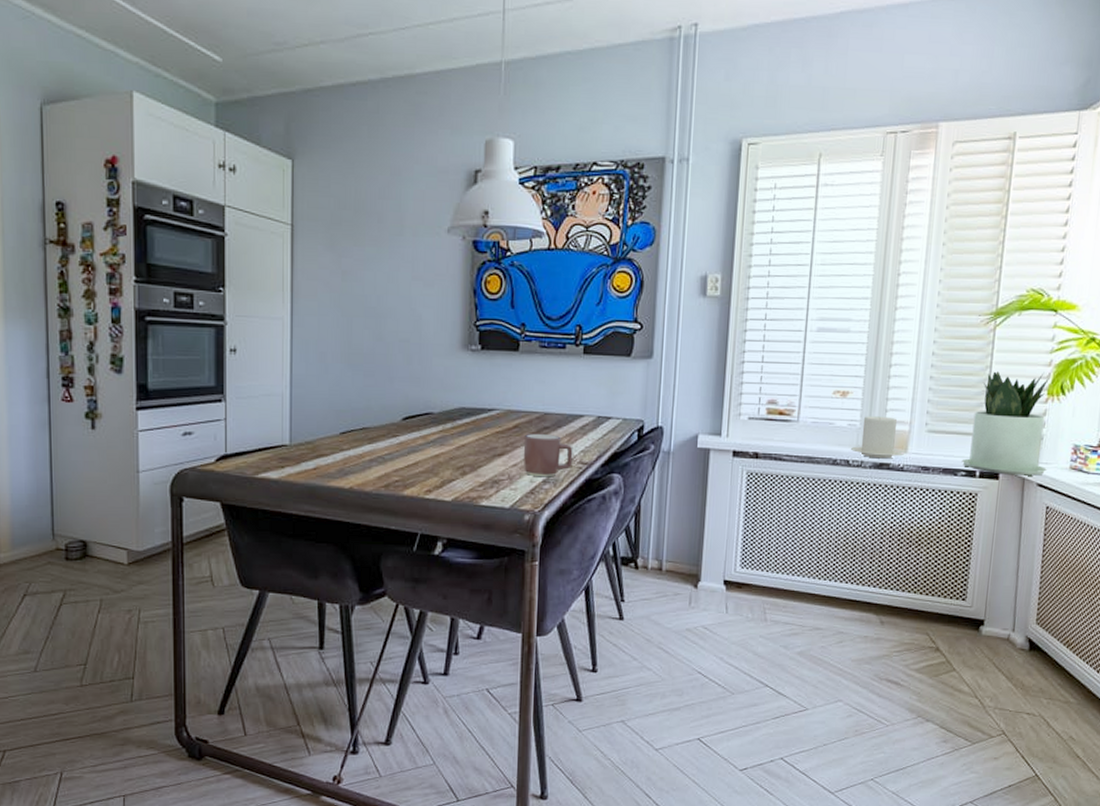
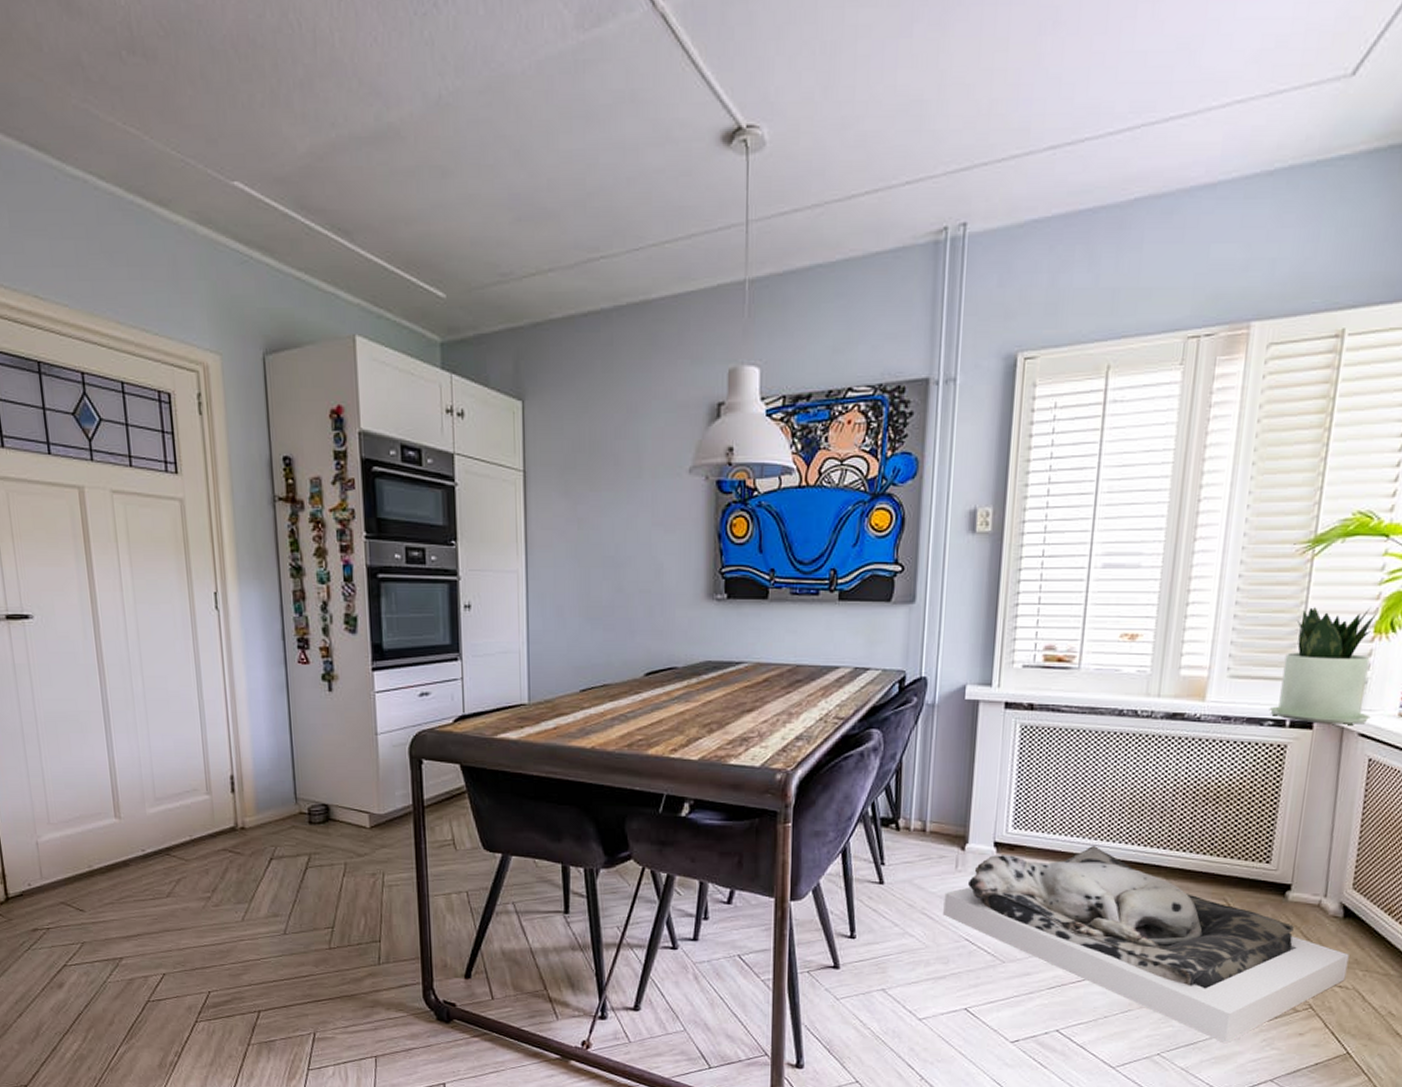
mug: present [523,434,573,478] -> none [773,688,828,734]
dog bed: none [678,583,1035,768] -> present [943,845,1349,1044]
candle: present [851,416,904,459] -> none [1140,661,1202,708]

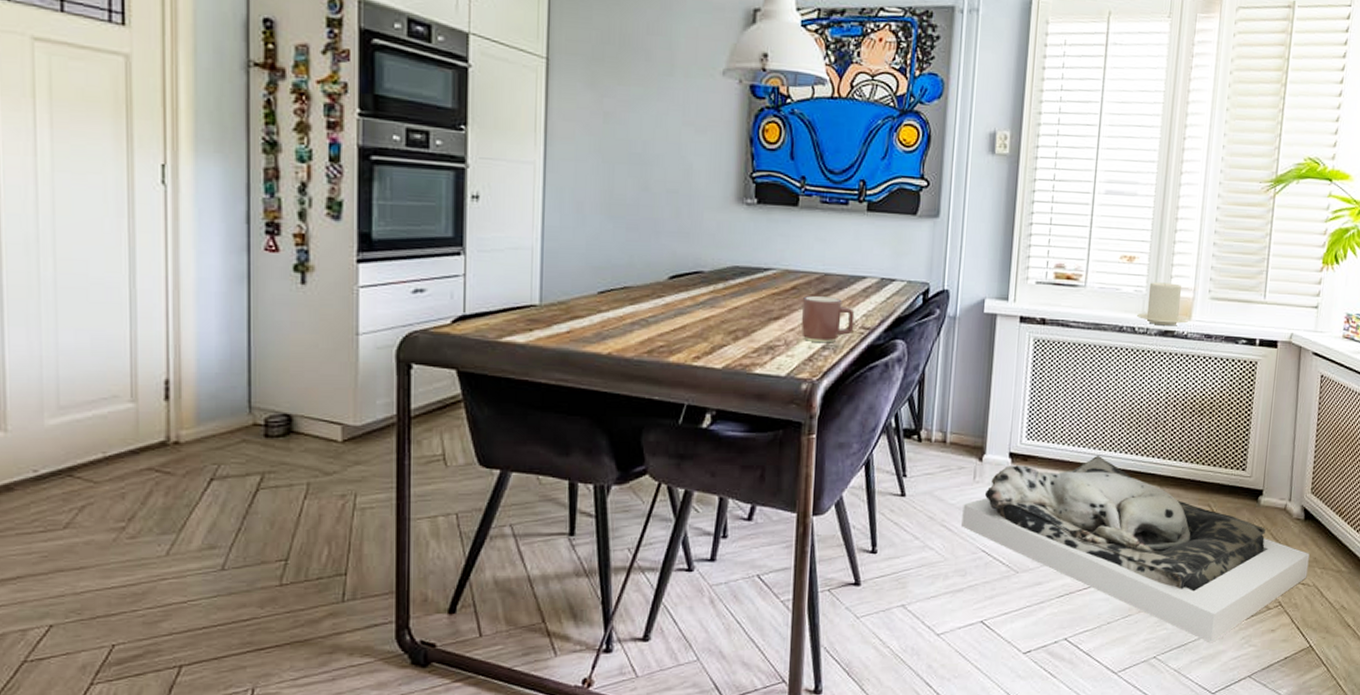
mug: none [773,688,828,734] -> present [800,296,855,343]
candle: none [1140,661,1202,708] -> present [1137,282,1188,326]
planter: present [1269,607,1377,724] -> none [1242,239,1324,344]

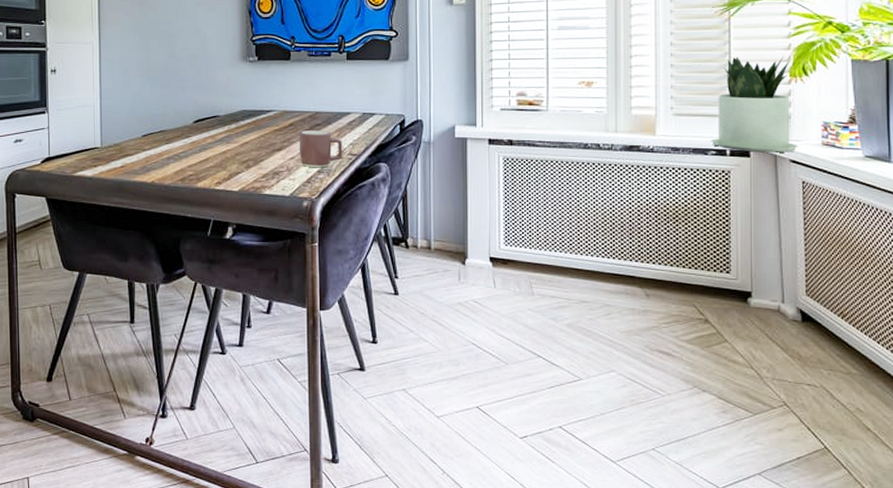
dog bed: present [961,455,1310,643] -> none [451,259,812,439]
candle: present [1137,282,1188,326] -> none [601,103,653,142]
planter: none [1242,239,1324,344] -> present [710,56,798,153]

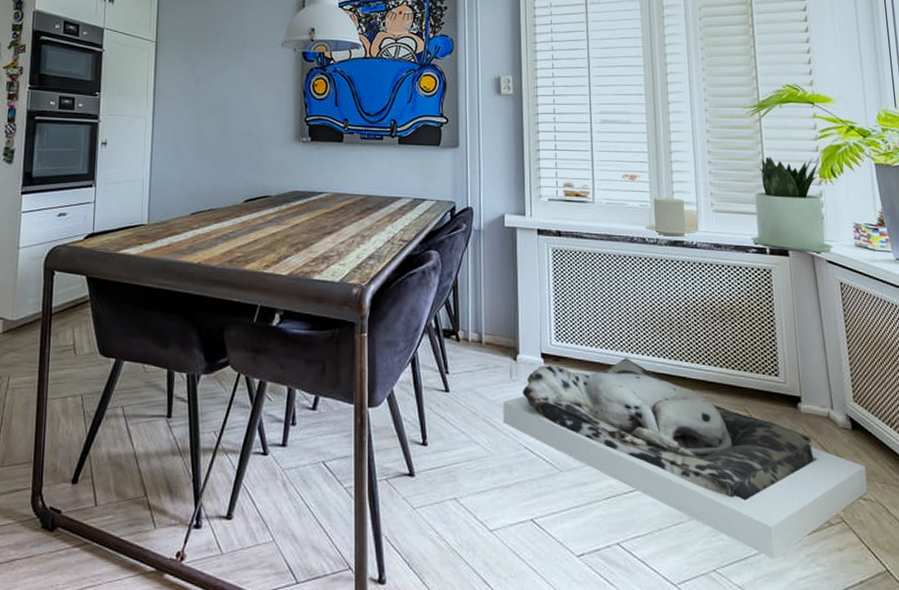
mug: present [298,130,343,168] -> none [349,214,394,254]
dog bed: none [451,259,812,439] -> present [503,357,868,559]
candle: none [601,103,653,142] -> present [646,197,695,237]

